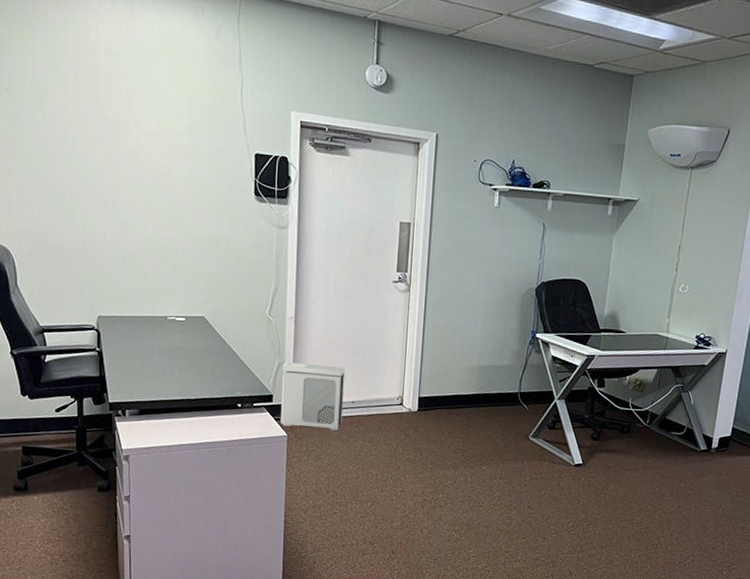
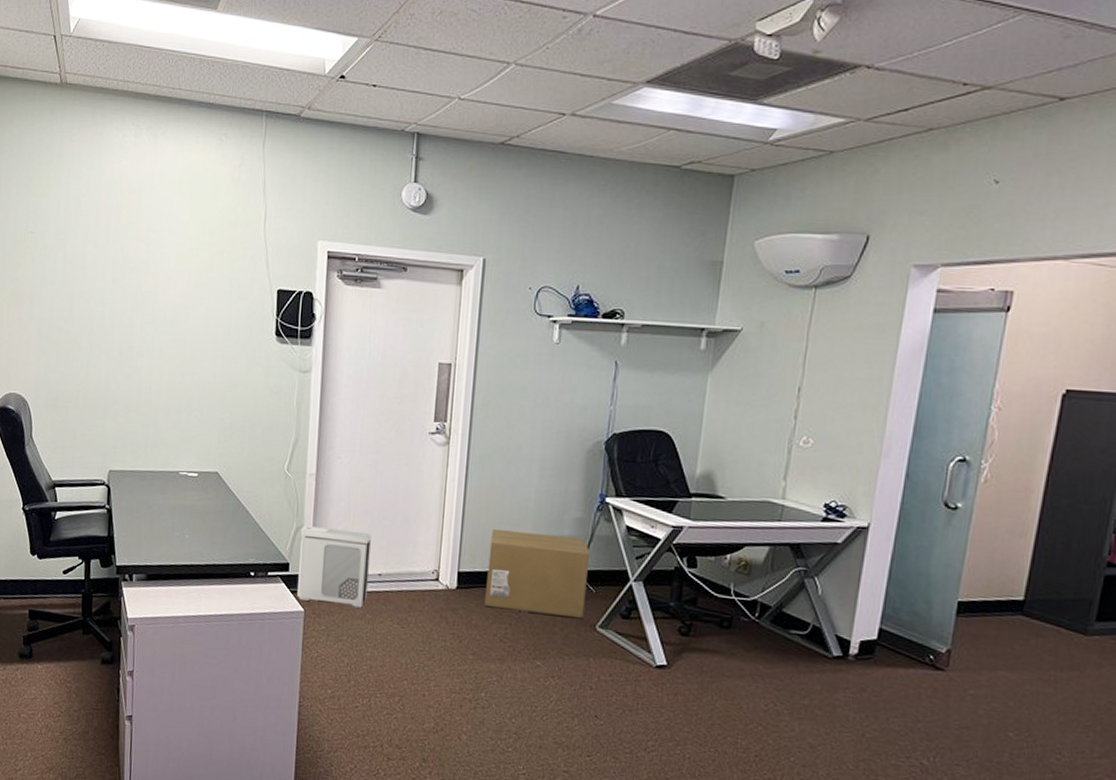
box: none [441,361,525,431] -> present [485,529,591,619]

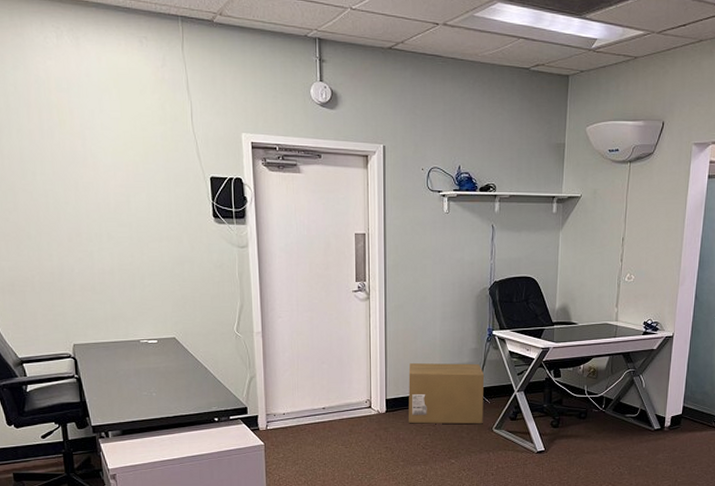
paper shredder: present [297,526,371,608] -> none [254,375,315,437]

